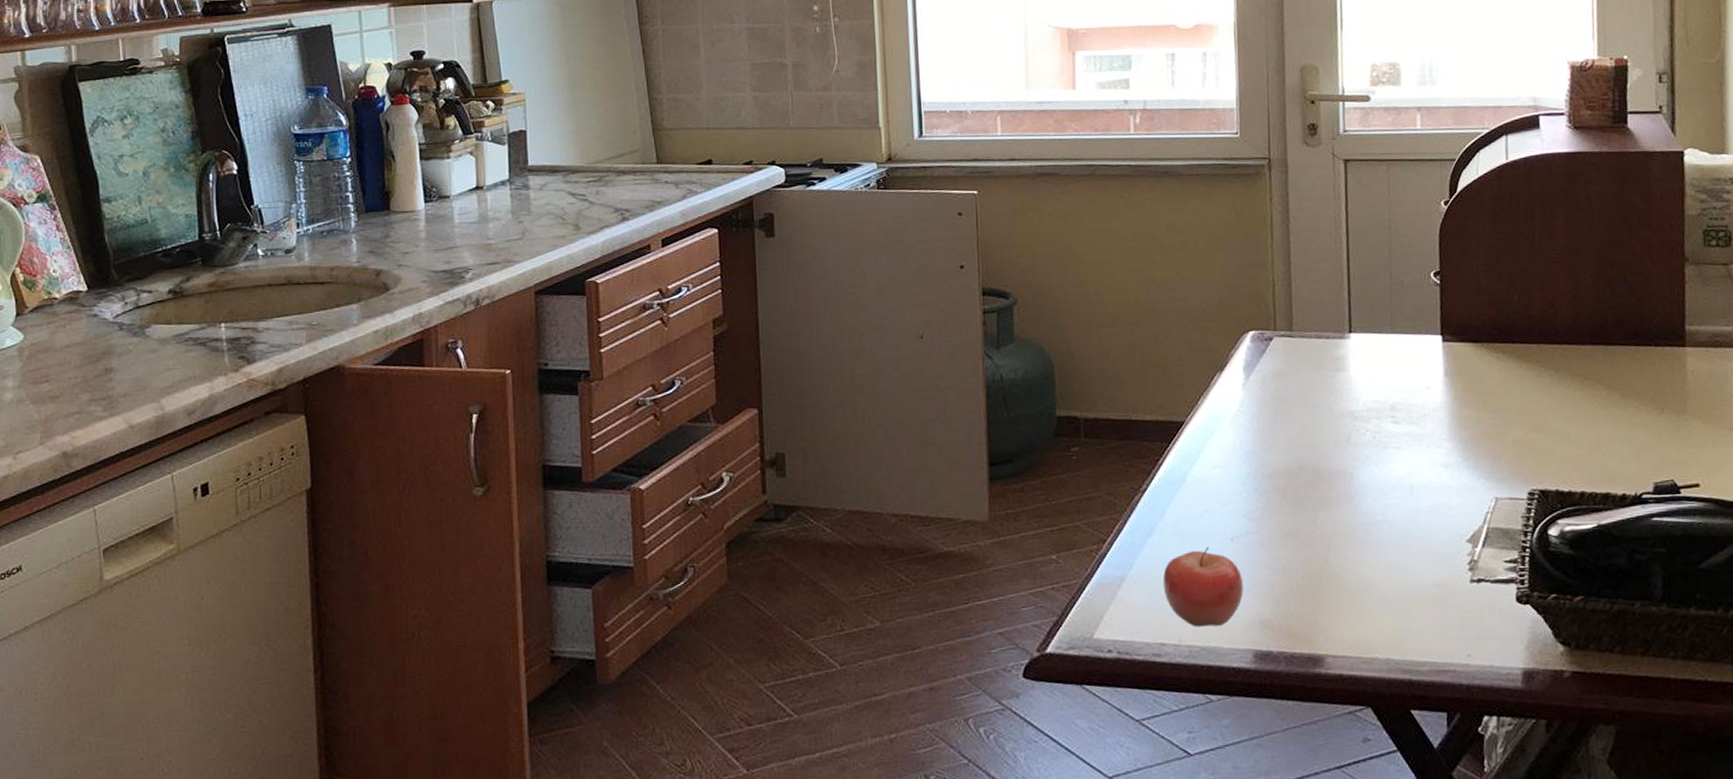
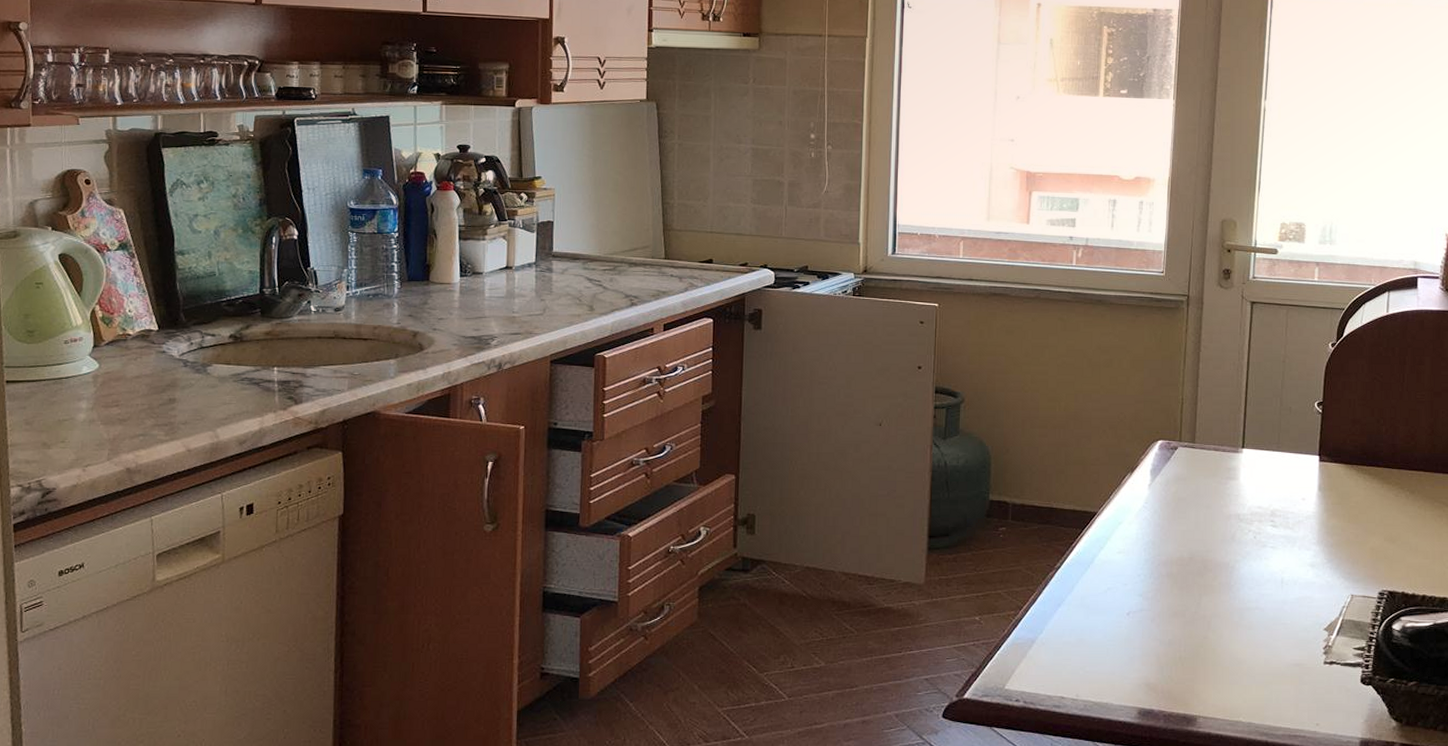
fruit: present [1162,547,1244,627] -> none [1067,619,1134,685]

